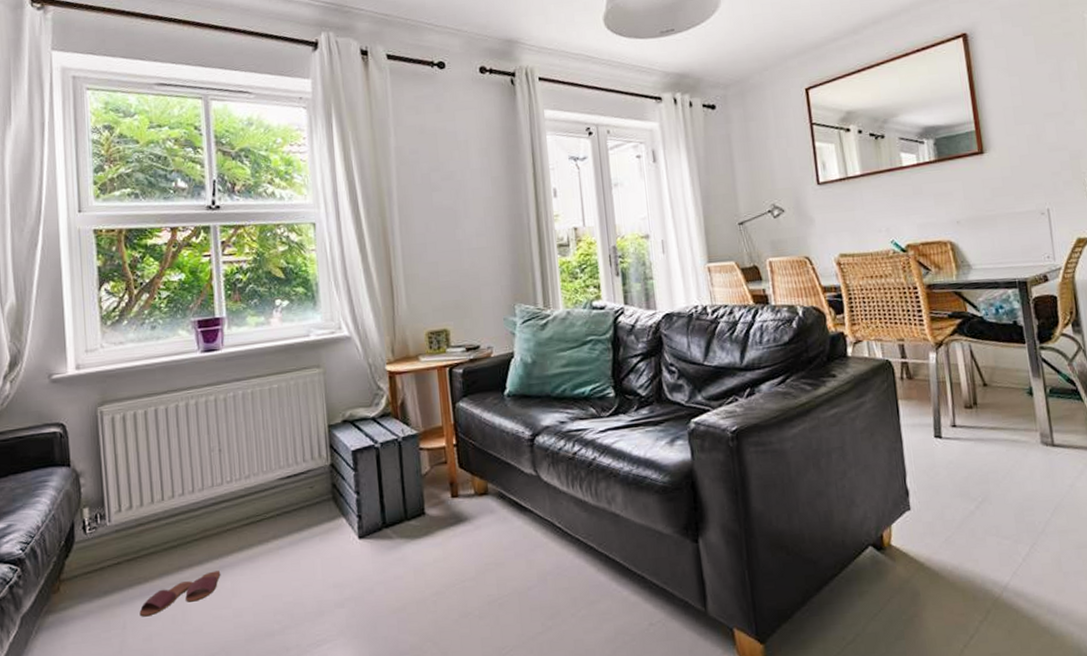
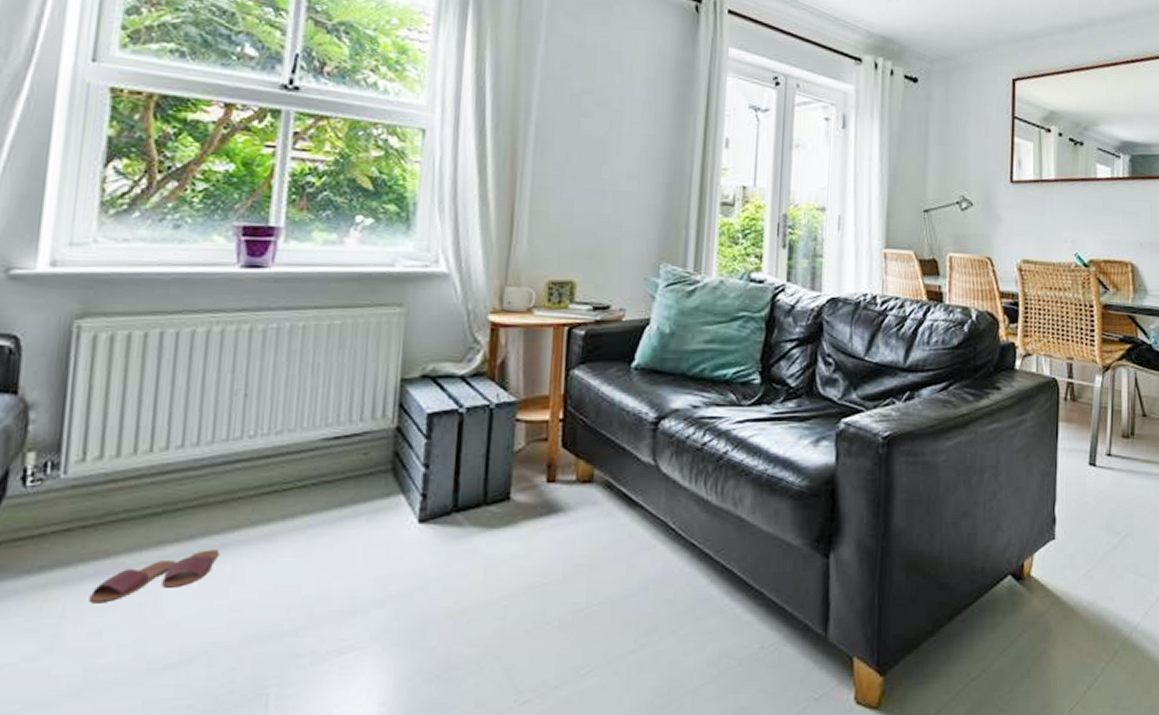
mug: none [393,338,420,362] -> present [502,285,537,313]

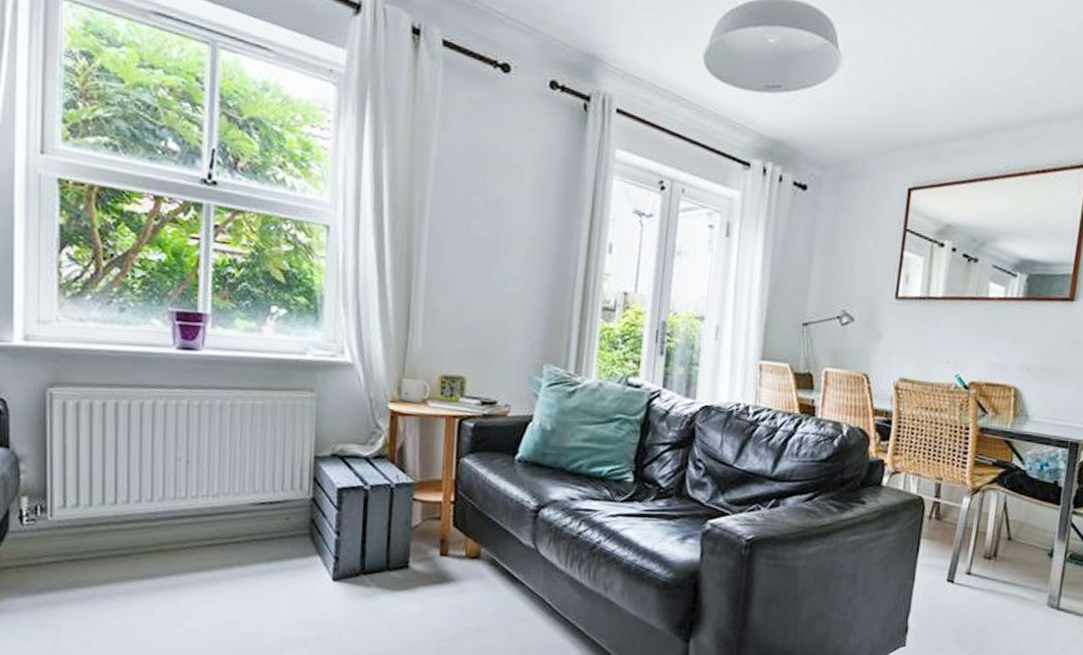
slippers: present [89,549,220,604] -> none [78,587,175,622]

